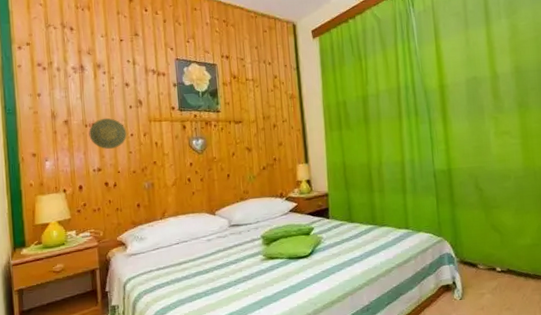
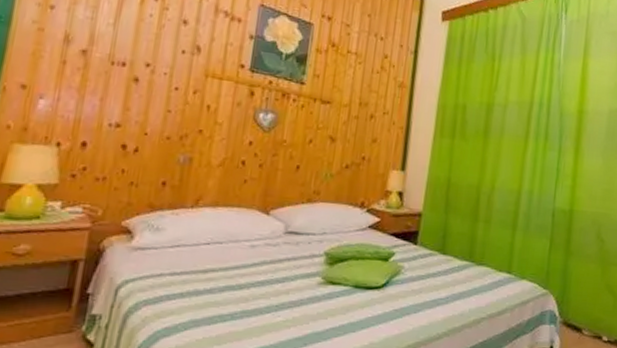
decorative plate: present [89,118,127,149] -> none [113,58,171,102]

